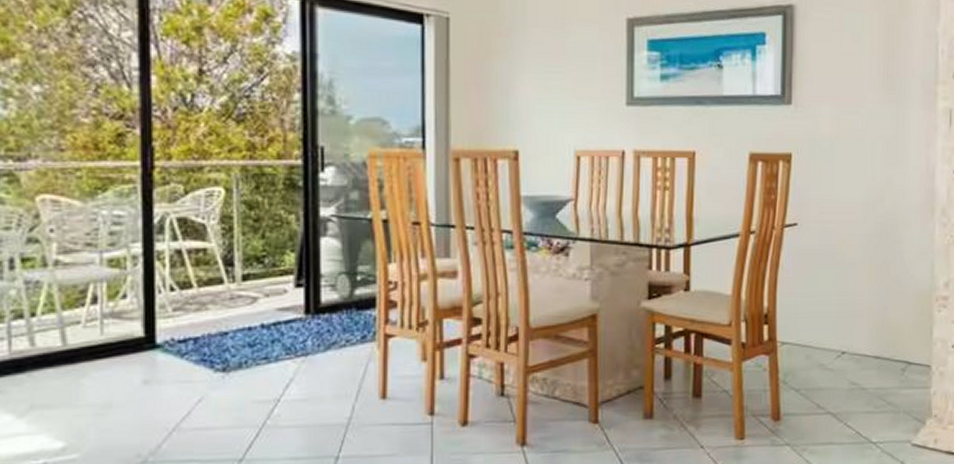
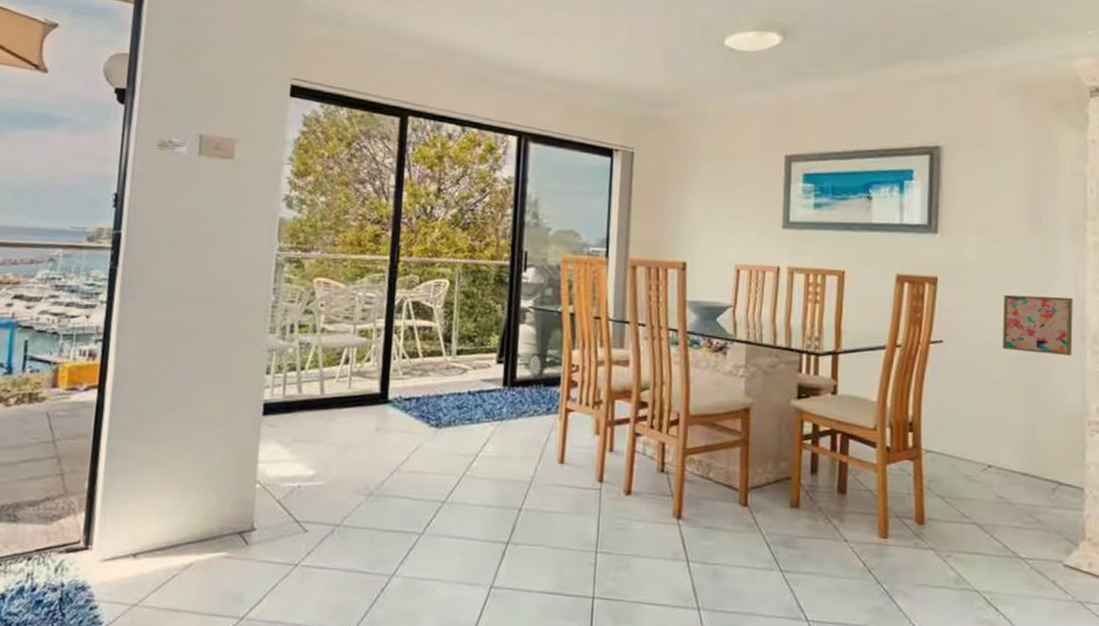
wall art: none [856,168,924,230] -> present [1003,294,1073,355]

